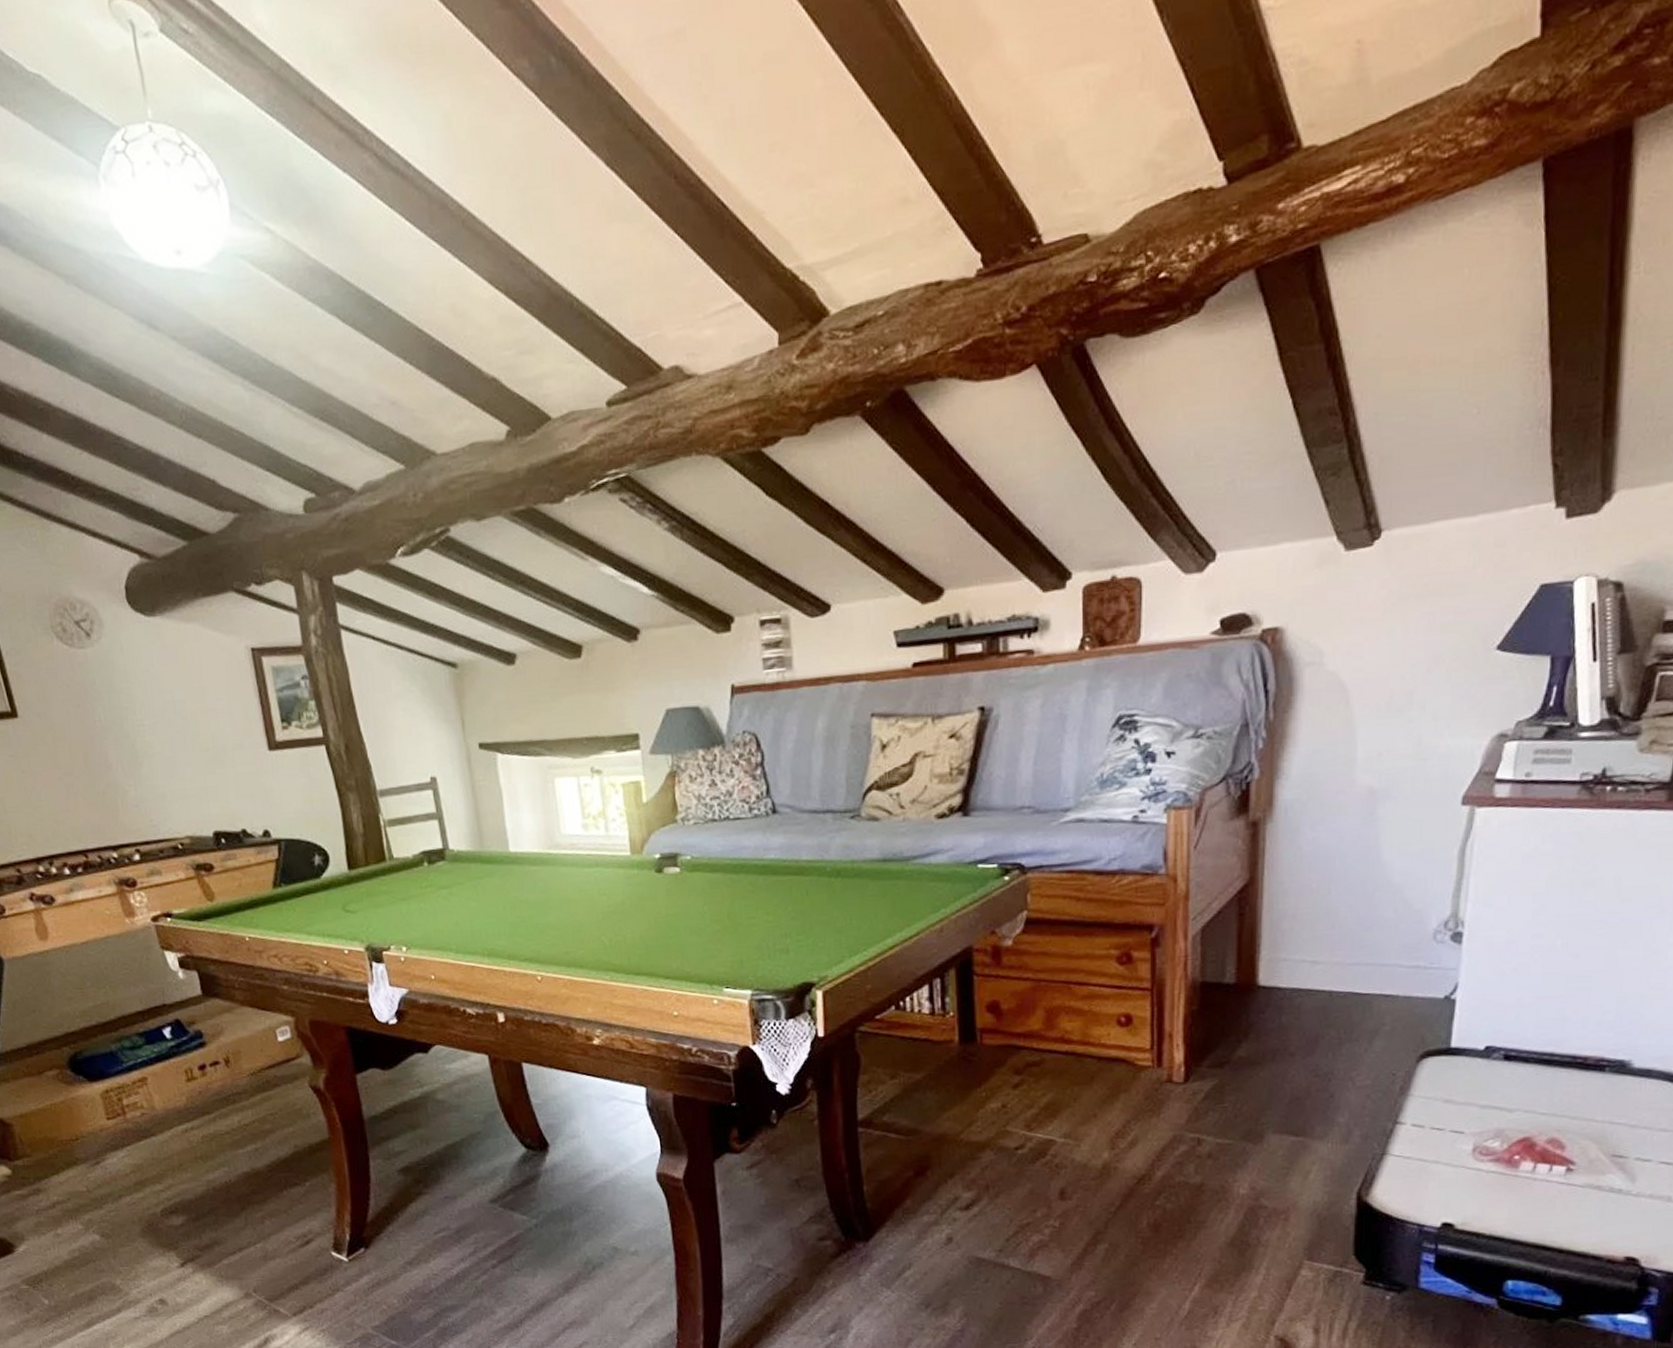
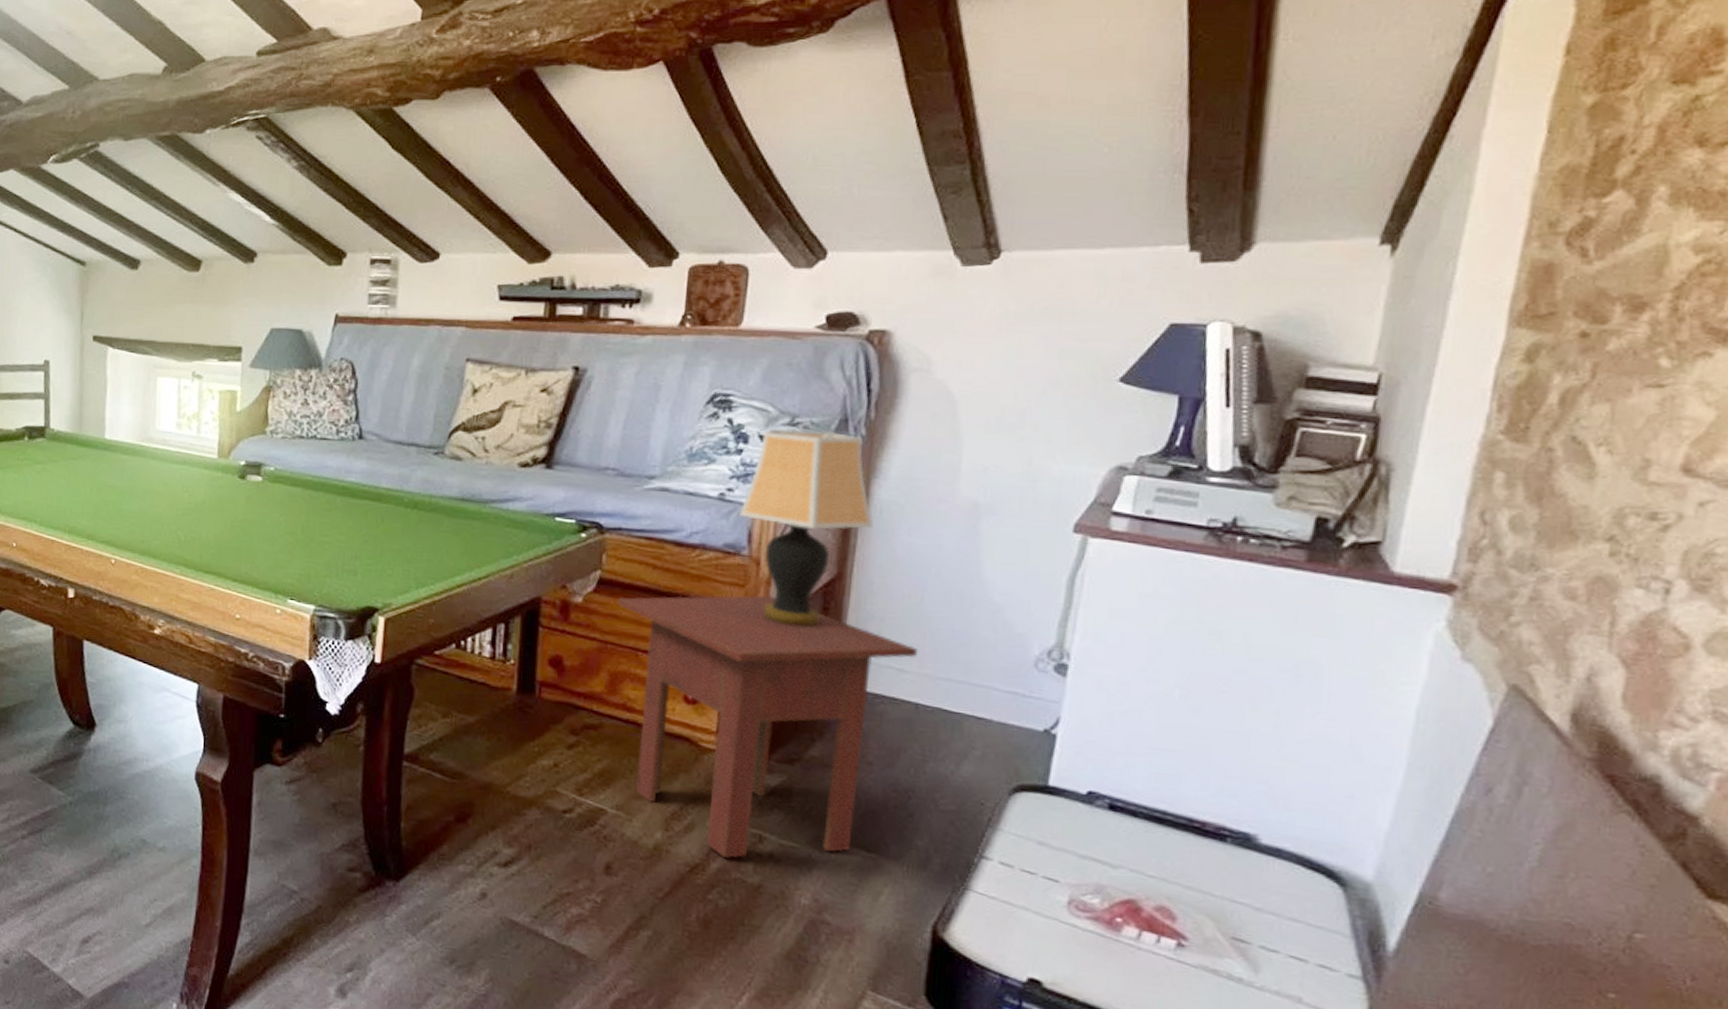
side table: none [1045,909,1329,1164] -> present [617,595,919,858]
table lamp: none [1153,738,1280,937] -> present [739,428,874,628]

